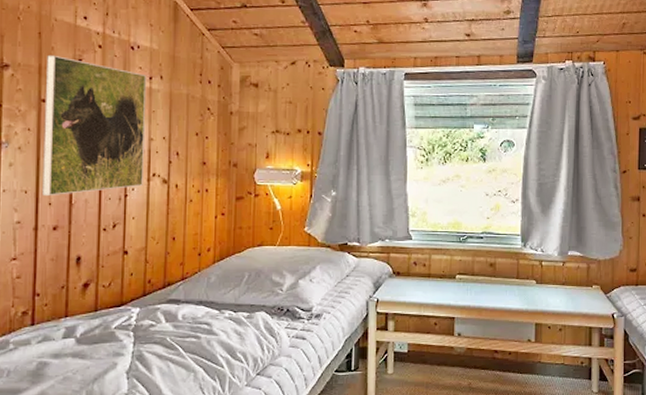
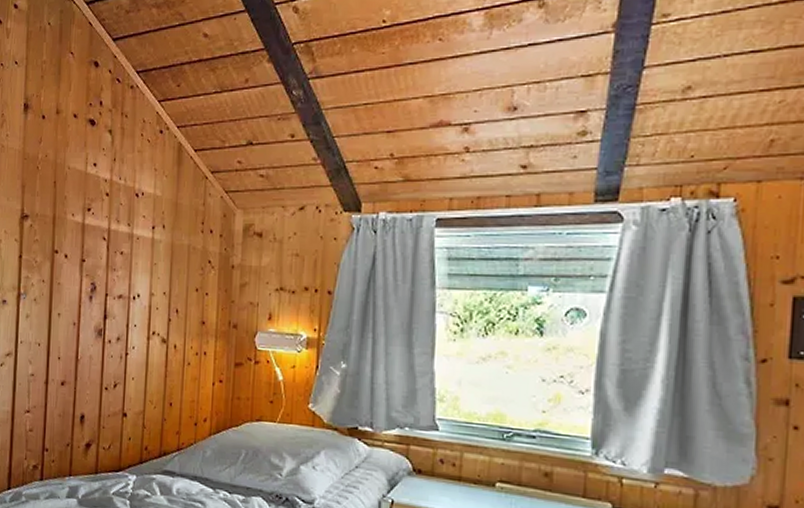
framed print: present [42,54,147,197] -> none [53,204,150,351]

